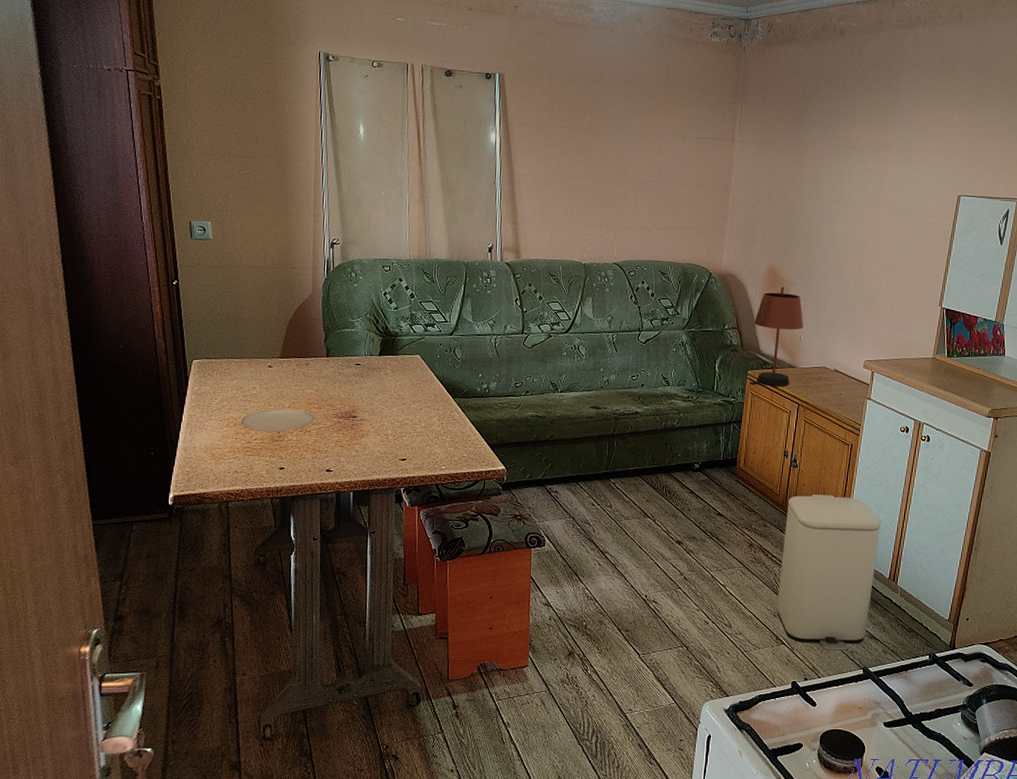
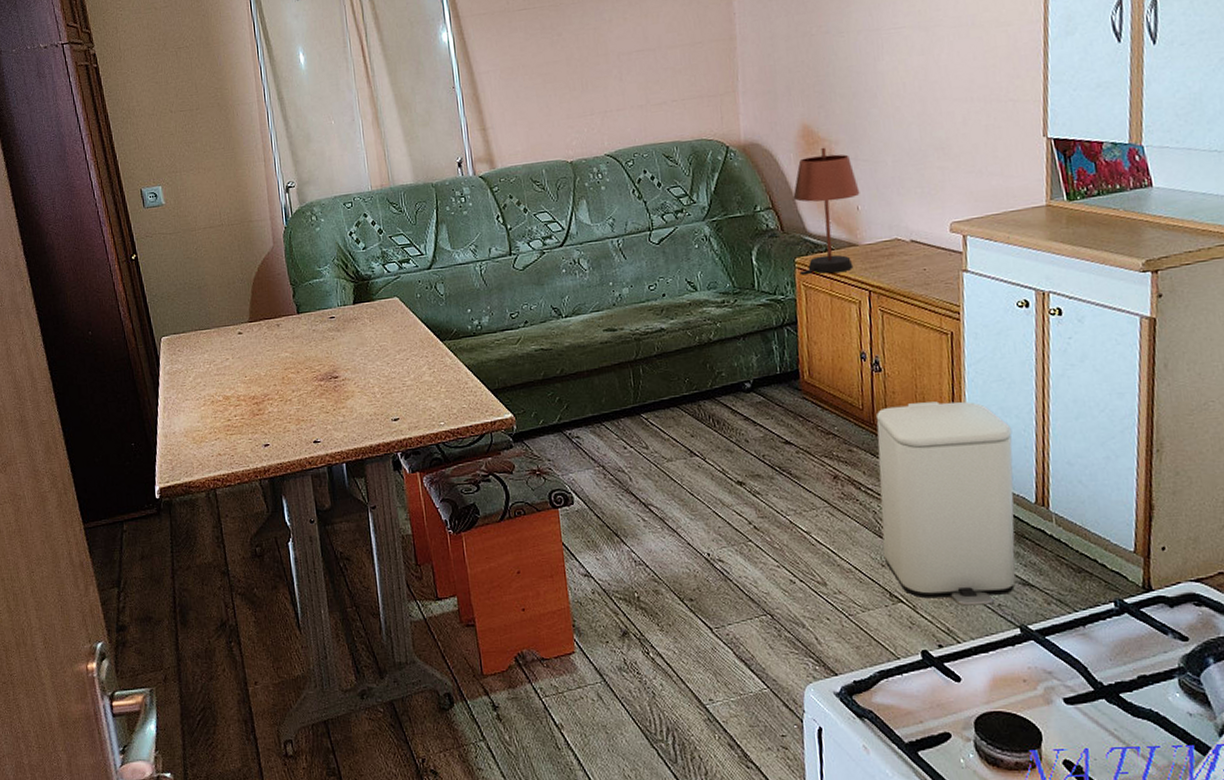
plate: present [240,408,315,433] -> none [216,376,295,407]

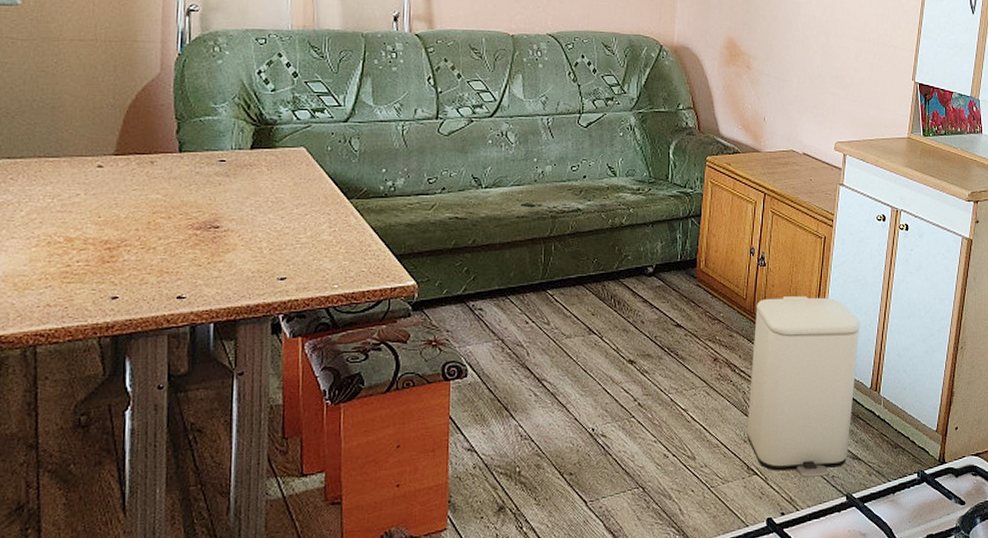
table lamp: present [793,147,860,276] -> none [709,60,768,173]

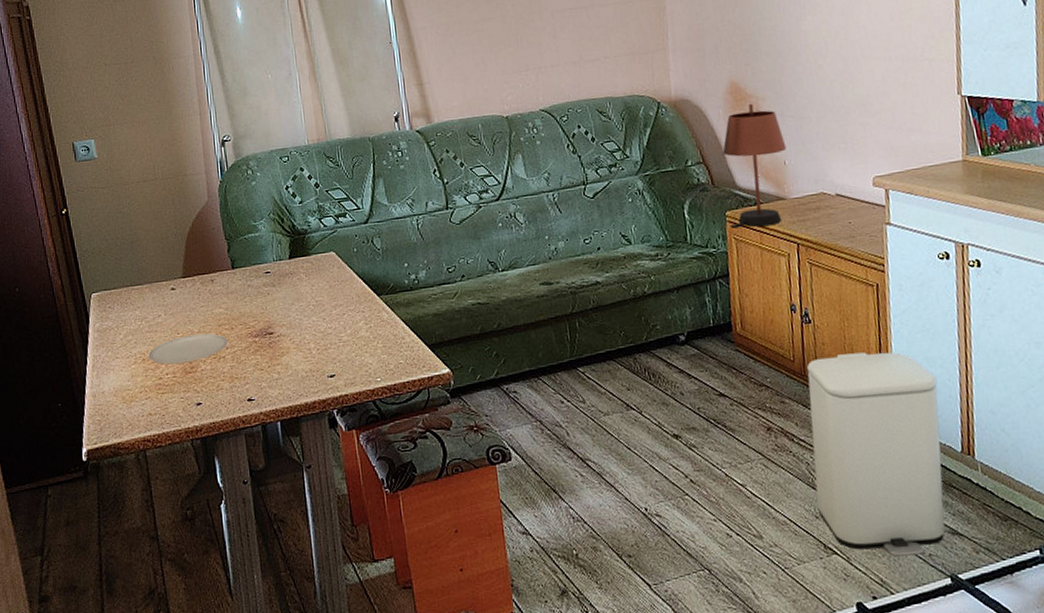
plate: none [55,220,163,252] -> present [148,333,229,365]
table lamp: none [709,60,768,173] -> present [723,103,787,229]

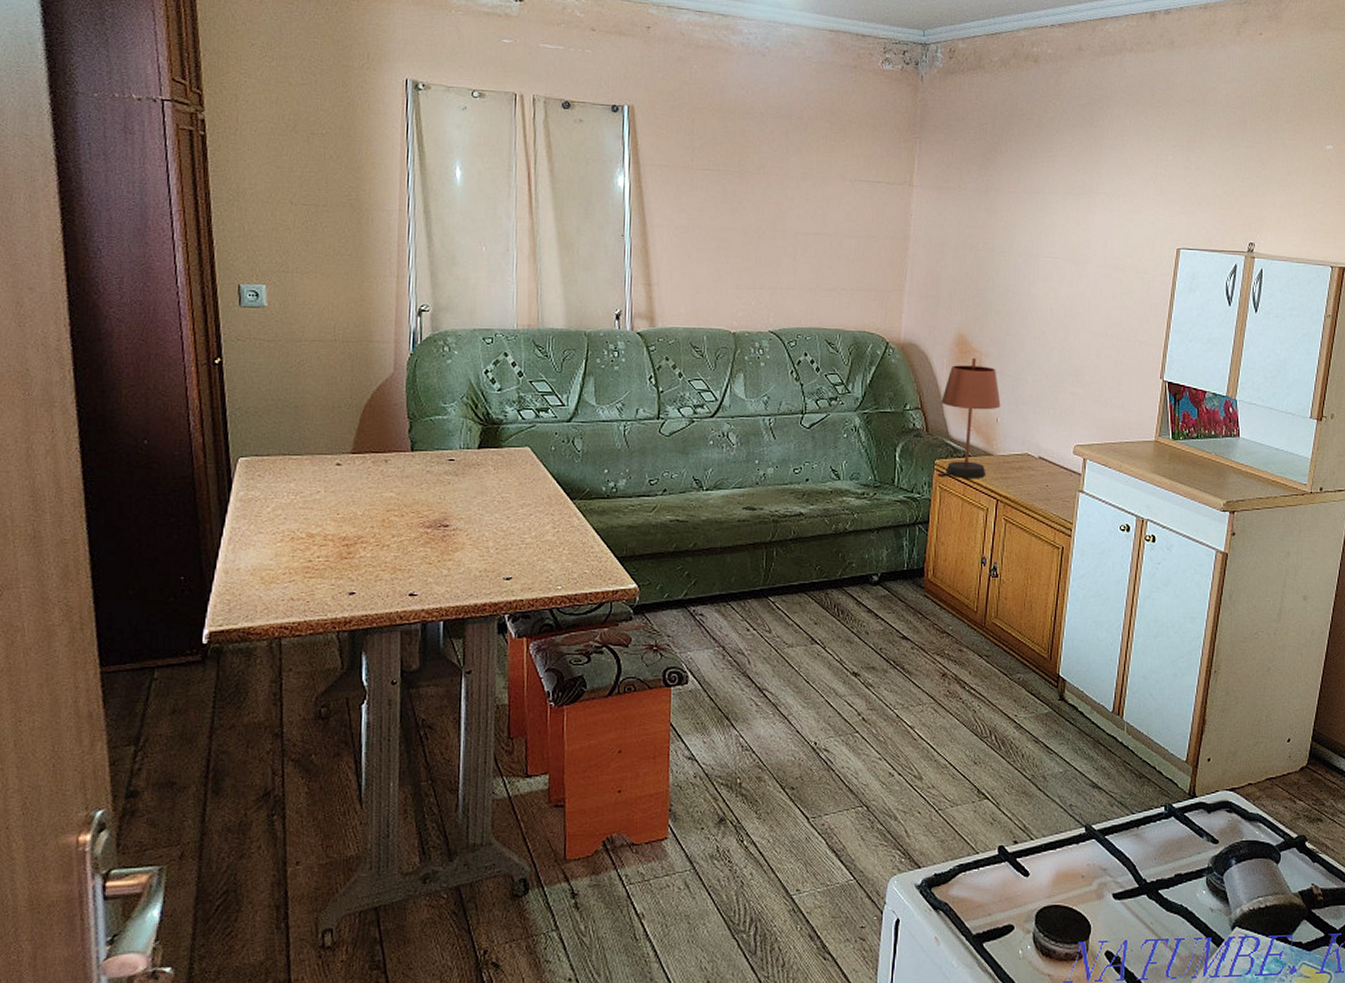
plate: present [148,333,229,365] -> none [298,517,396,548]
pedal bin: present [807,352,945,557] -> none [977,610,1102,805]

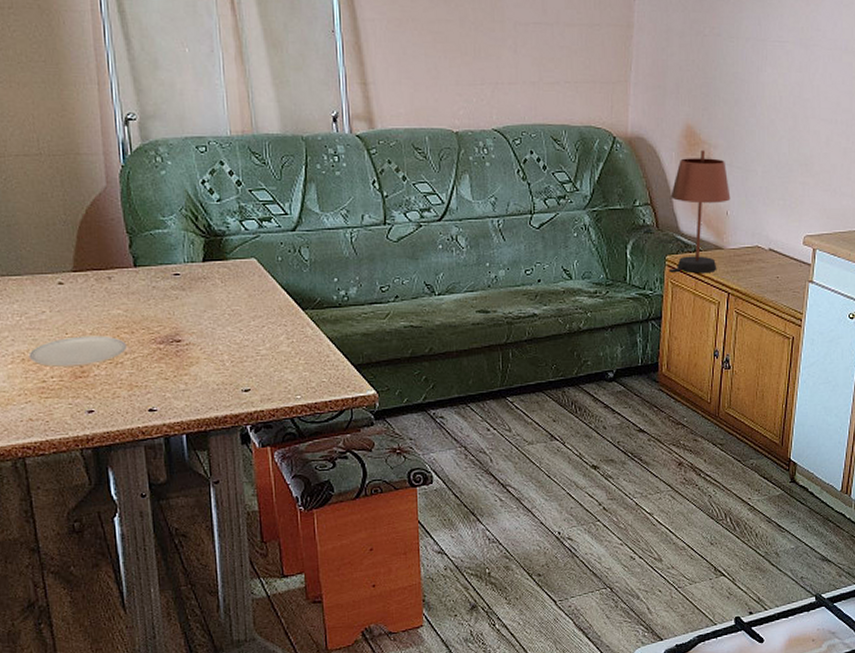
plate: none [298,517,396,548] -> present [28,335,128,368]

